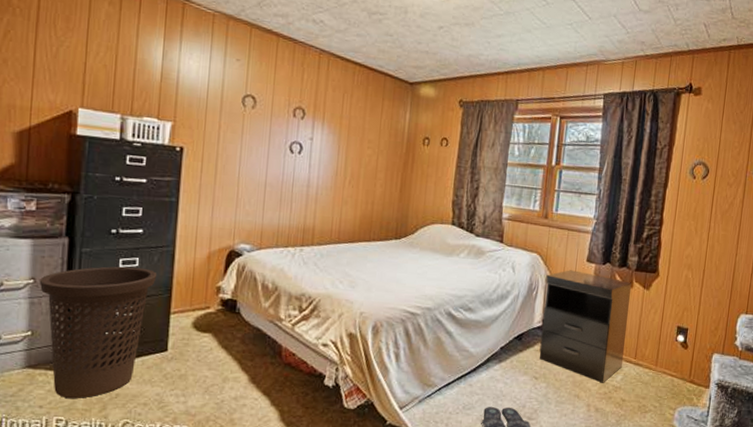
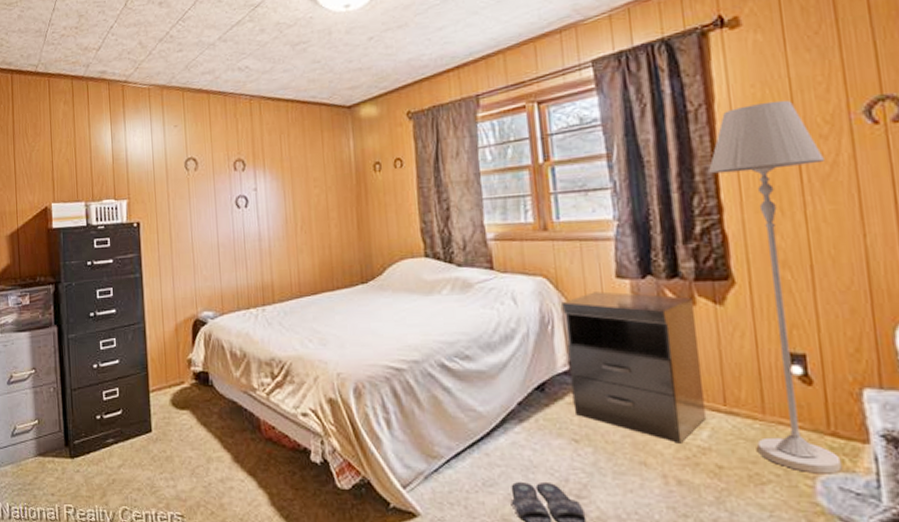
laundry basket: present [39,266,157,398] -> none [39,347,133,485]
floor lamp: none [648,153,727,407] -> present [709,100,842,474]

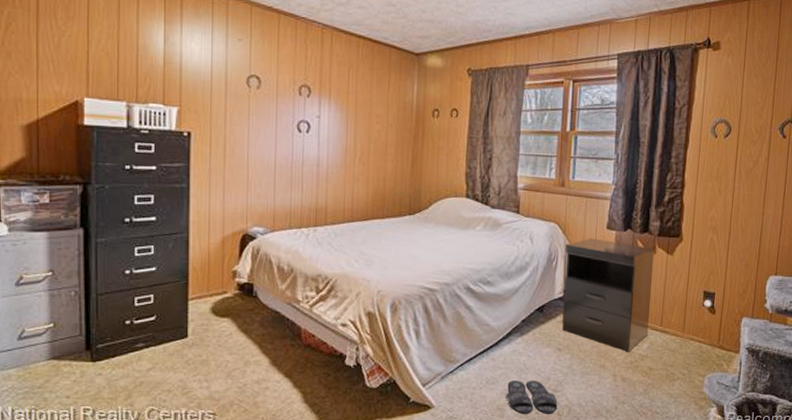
floor lamp: present [709,100,842,474] -> none [675,110,751,373]

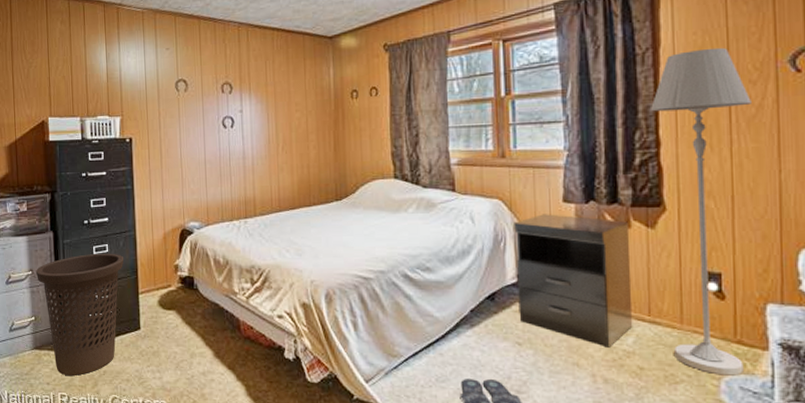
laundry basket: none [57,255,173,387] -> present [35,253,124,376]
floor lamp: none [675,110,751,373] -> present [651,47,751,376]

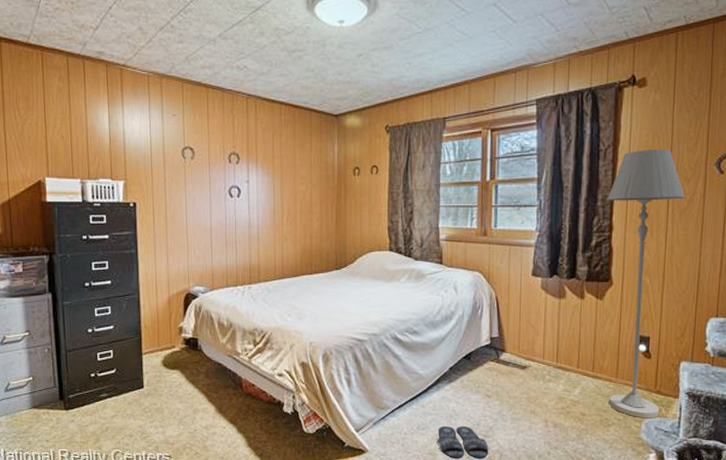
laundry basket: present [35,253,124,376] -> none [33,315,128,432]
nightstand: present [514,214,633,348] -> none [490,286,583,398]

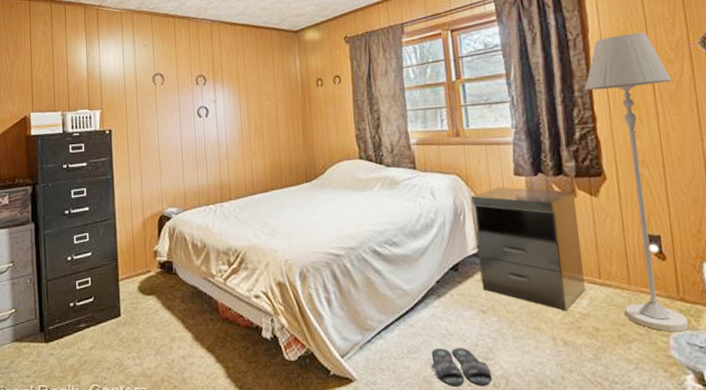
nightstand: none [490,286,583,398] -> present [471,186,586,311]

